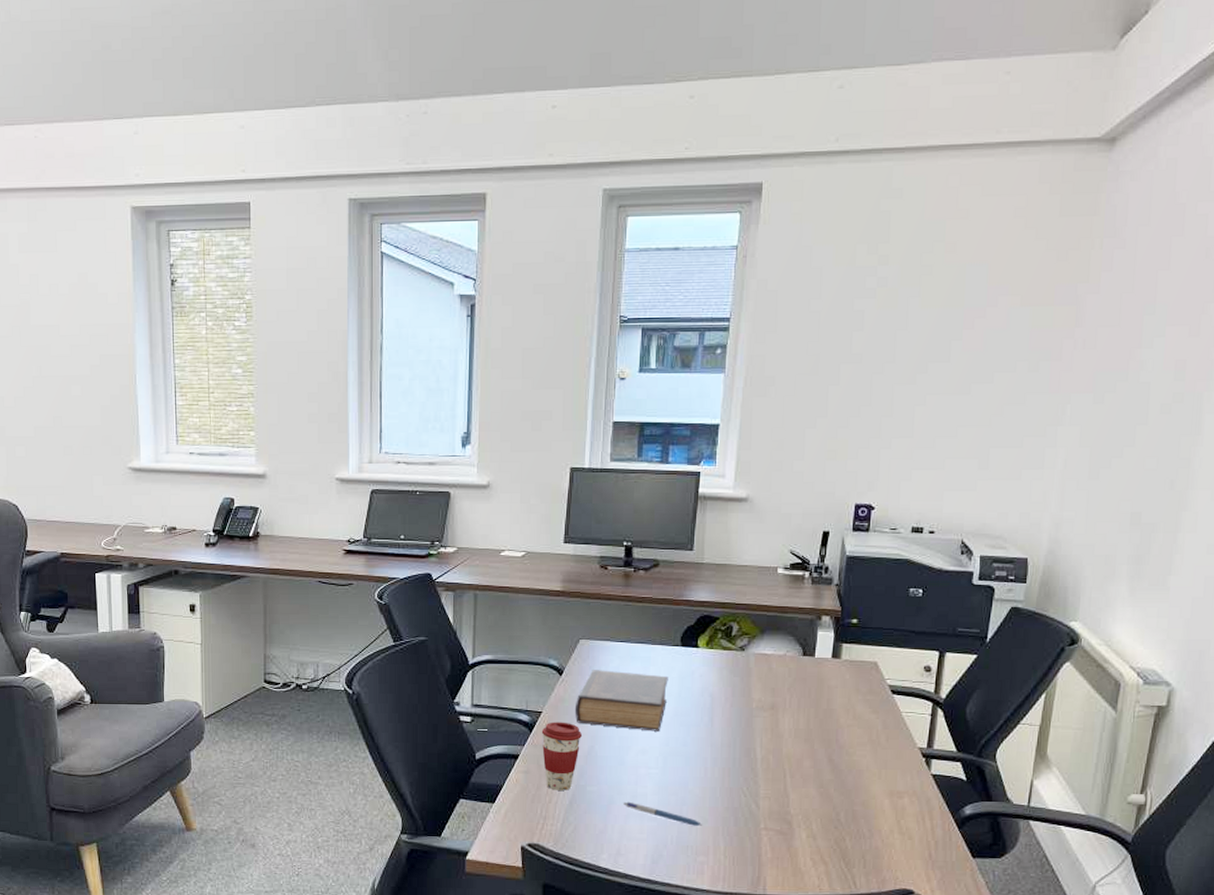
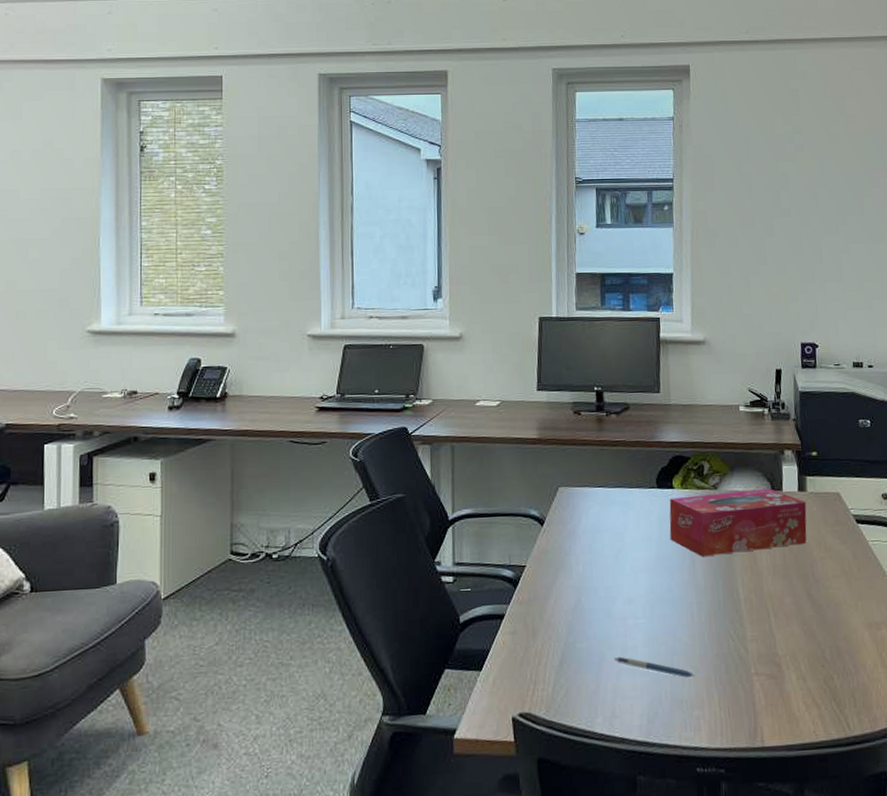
coffee cup: present [541,721,583,791] -> none [526,575,568,651]
book: present [574,670,668,732] -> none [558,517,648,579]
tissue box: none [690,653,839,716] -> present [669,489,807,557]

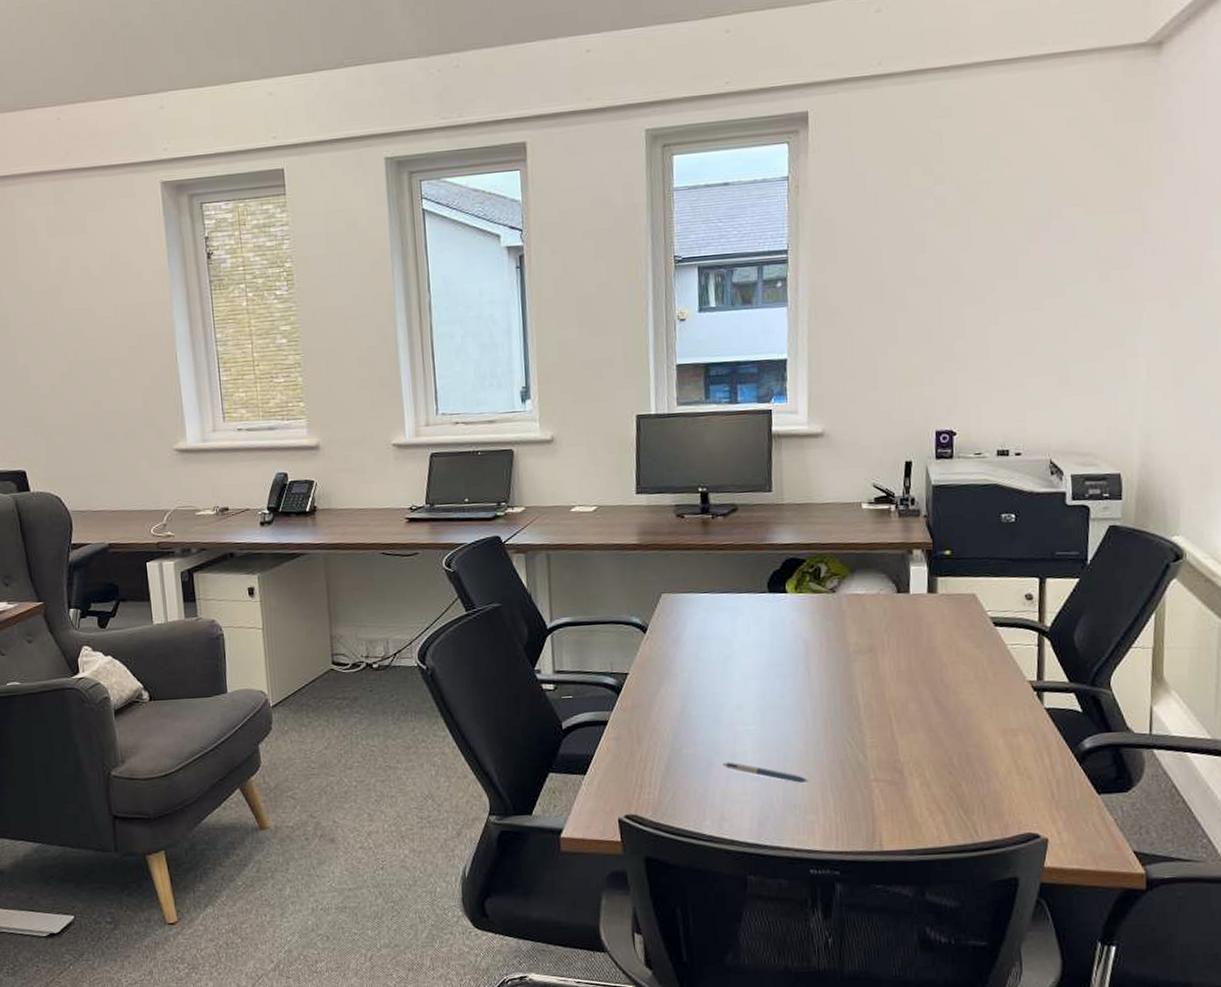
tissue box: present [669,489,807,557] -> none [782,591,937,663]

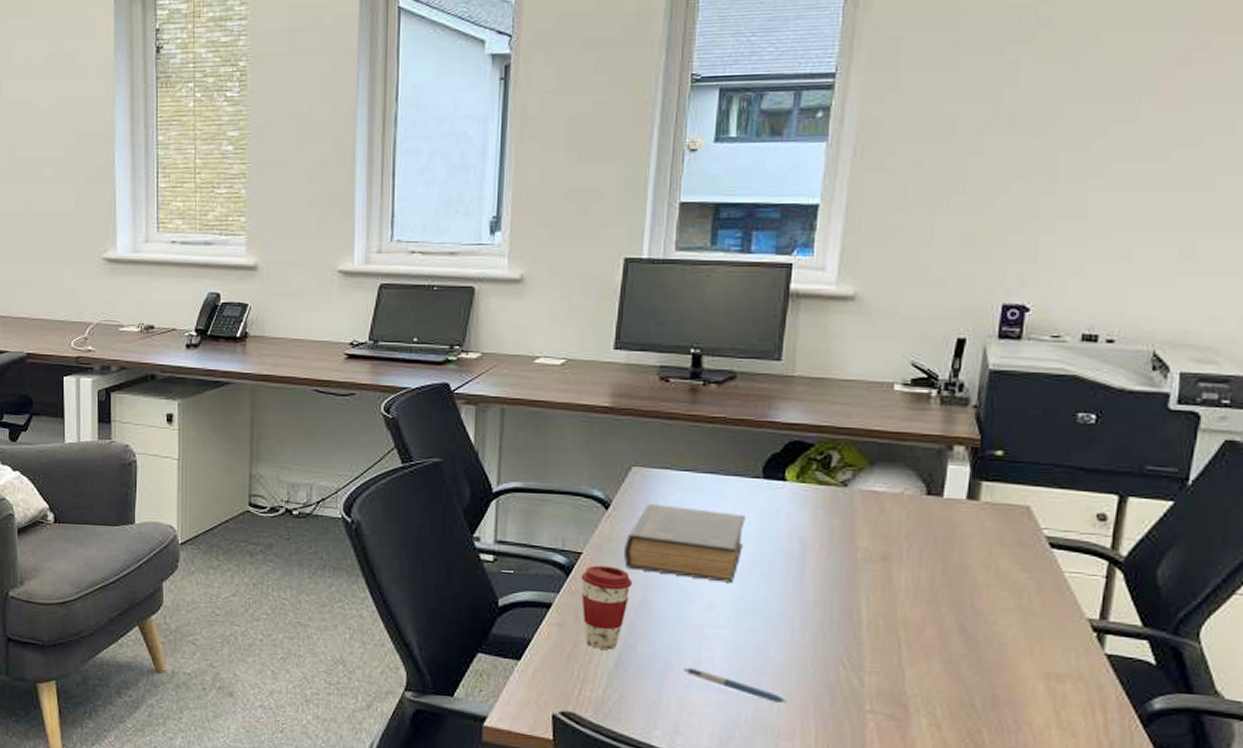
coffee cup: none [629,682,674,756] -> present [581,565,633,650]
book: none [662,624,759,685] -> present [623,504,746,583]

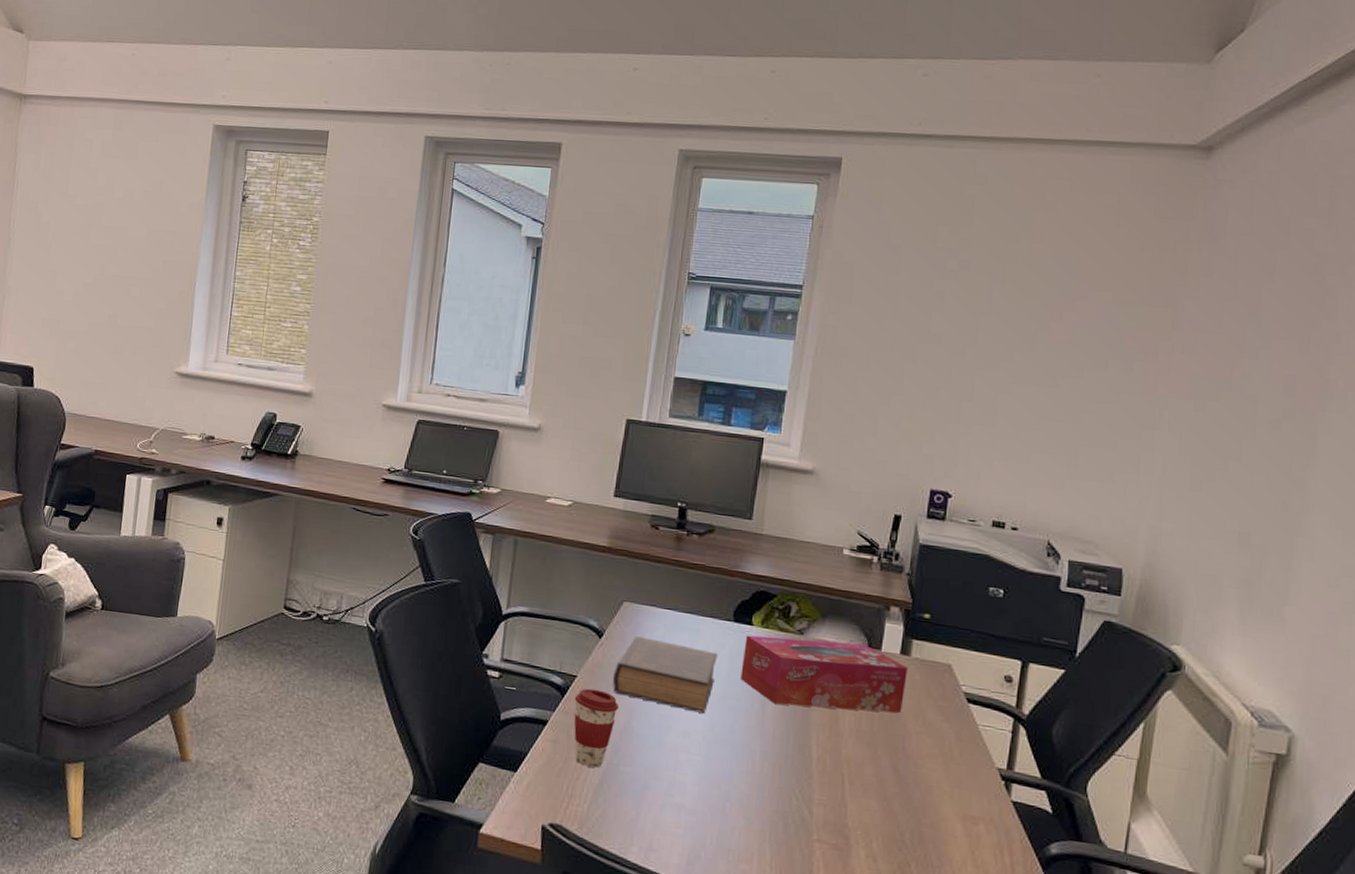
pen: present [683,667,788,703] -> none [659,788,748,828]
tissue box: none [773,491,976,567] -> present [740,635,908,714]

